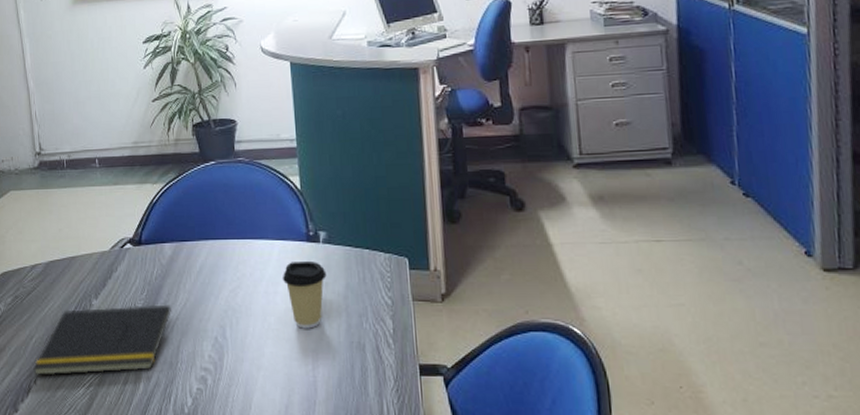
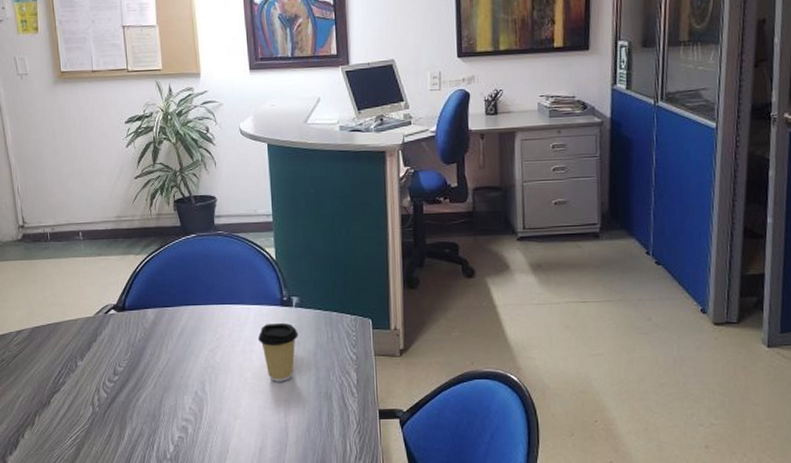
notepad: present [33,304,171,376] -> none [21,364,154,430]

